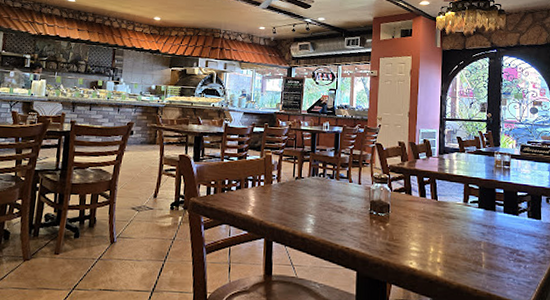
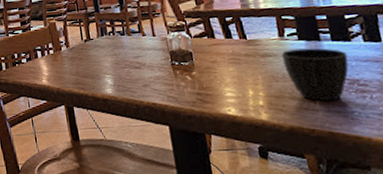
cup: none [463,215,514,266] -> present [281,48,349,101]

